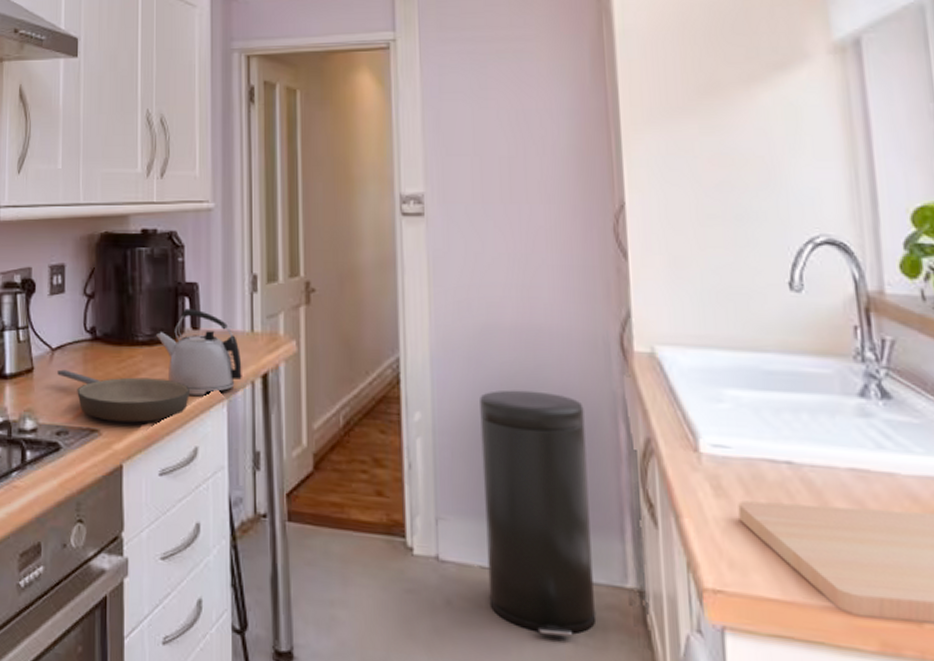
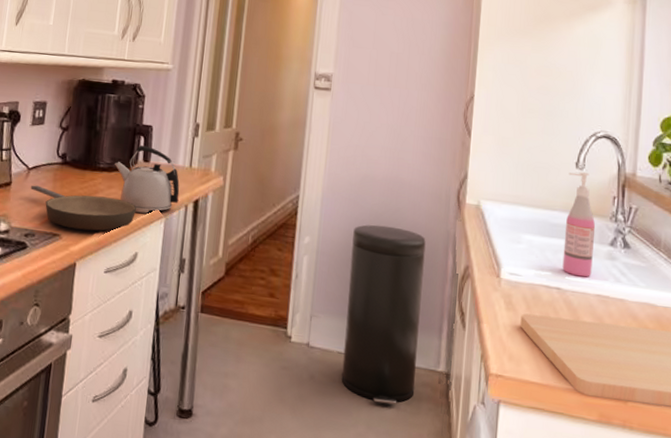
soap dispenser: none [780,294,837,444] -> present [562,171,596,277]

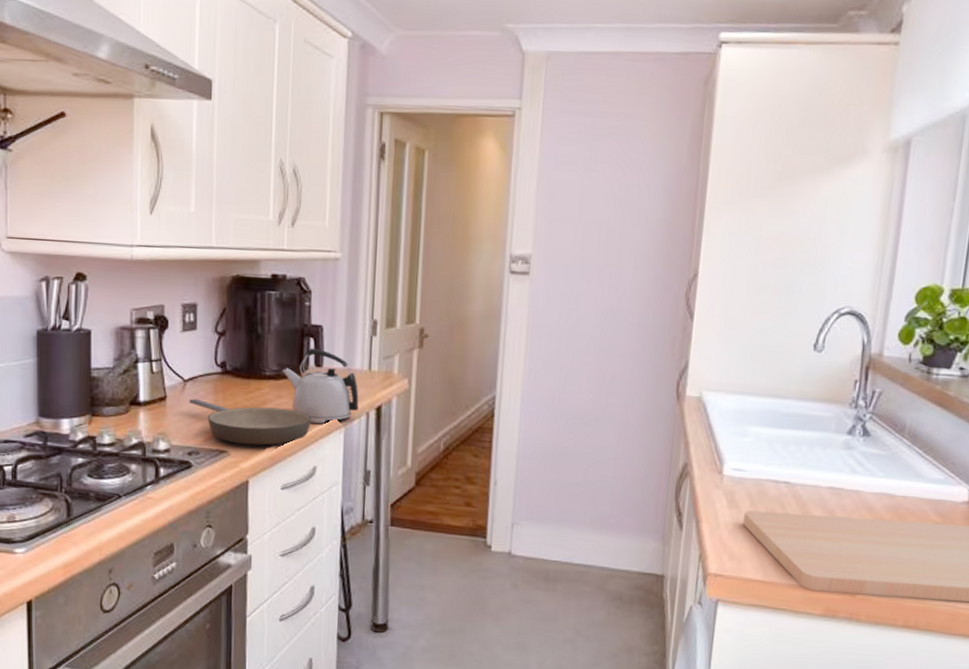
pedal bin: present [341,225,426,405] -> none [547,424,640,609]
soap dispenser: present [562,171,596,277] -> none [792,353,833,469]

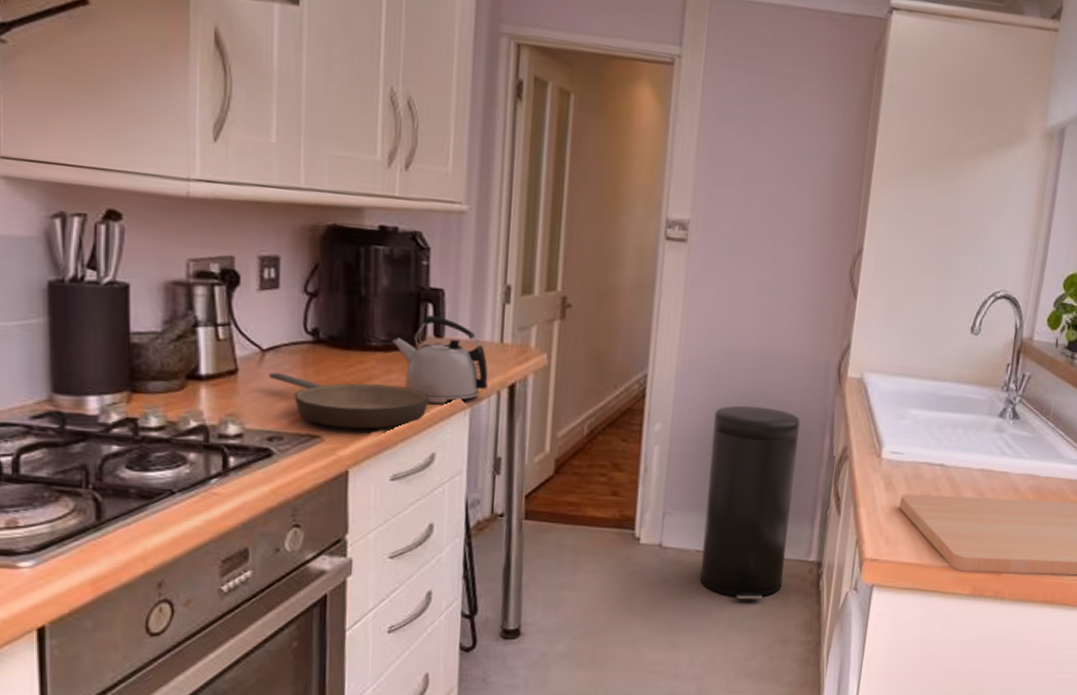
pedal bin: none [547,424,640,609] -> present [699,405,800,600]

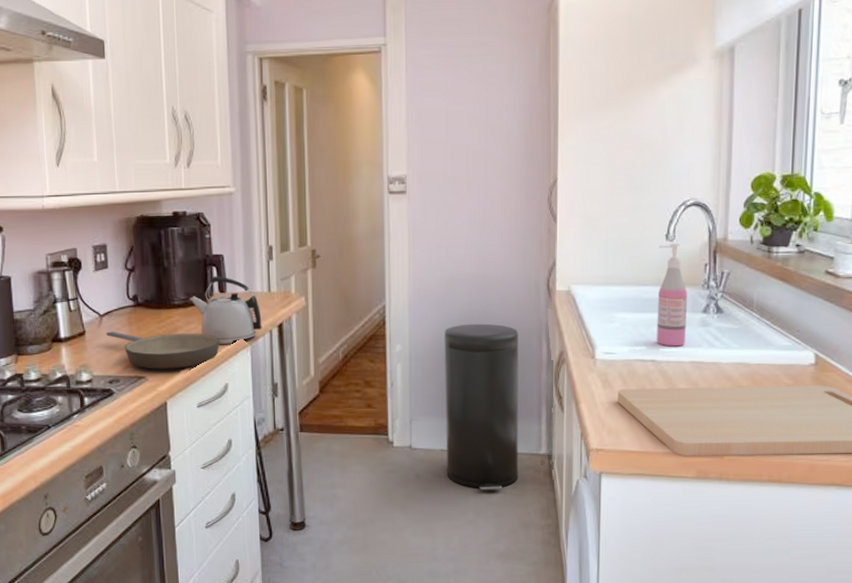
soap dispenser: none [947,336,986,452] -> present [656,243,688,347]

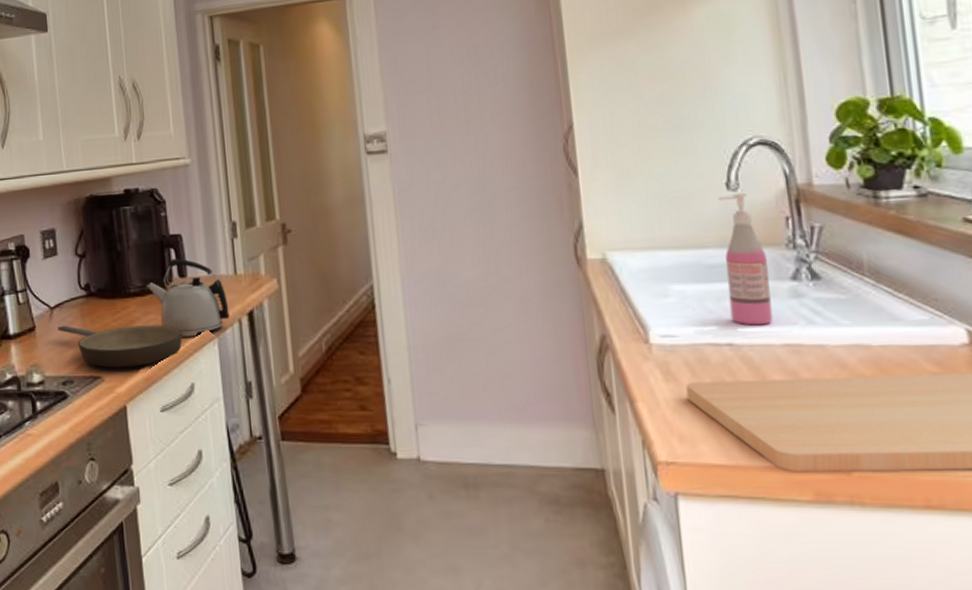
pedal bin: present [445,323,519,491] -> none [449,303,564,516]

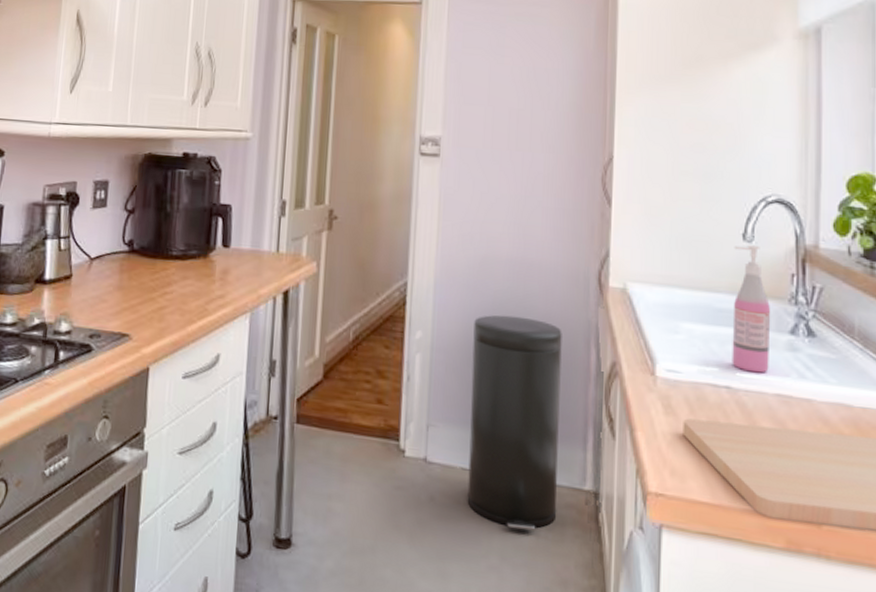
frying pan: present [58,325,183,369] -> none [94,277,218,330]
kettle: present [147,258,231,337] -> none [189,227,267,308]
pedal bin: none [449,303,564,516] -> present [467,315,562,531]

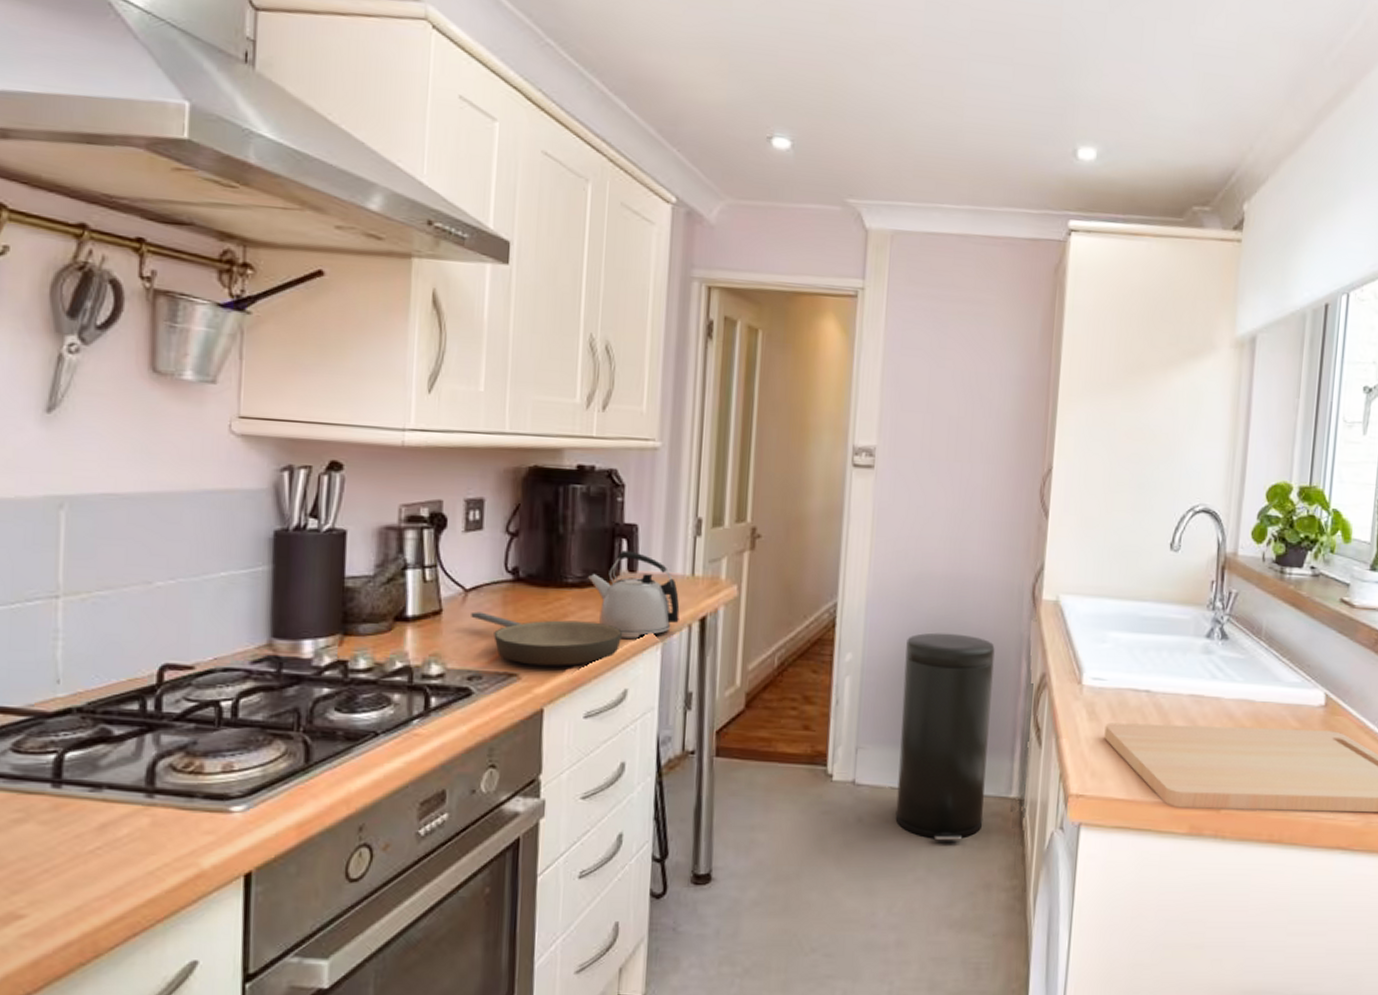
frying pan: none [94,277,218,330] -> present [471,611,623,667]
kettle: none [189,227,267,308] -> present [588,550,681,639]
soap dispenser: present [732,244,771,373] -> none [1152,553,1191,676]

